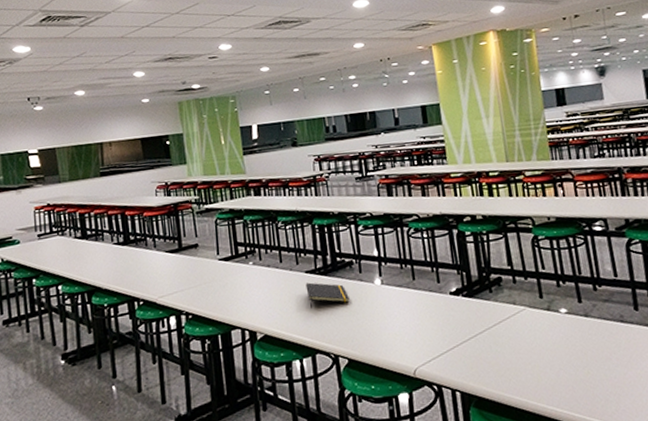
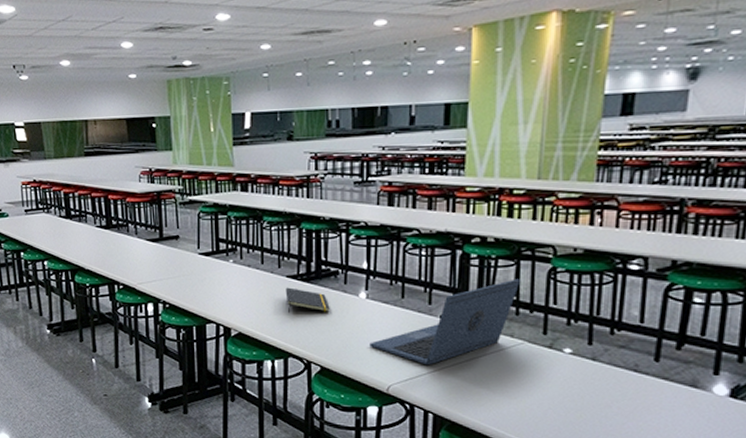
laptop: none [391,249,512,343] -> present [369,279,521,366]

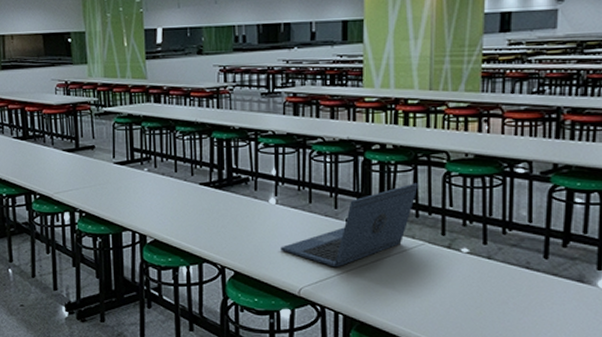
notepad: present [285,287,330,313] -> none [199,194,242,219]

